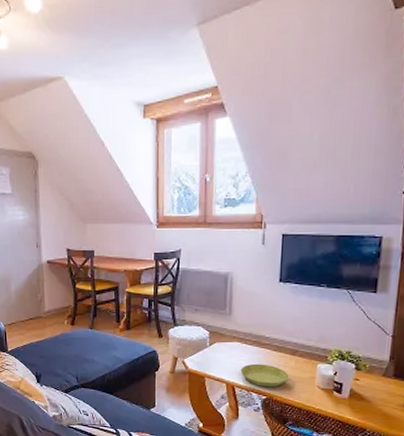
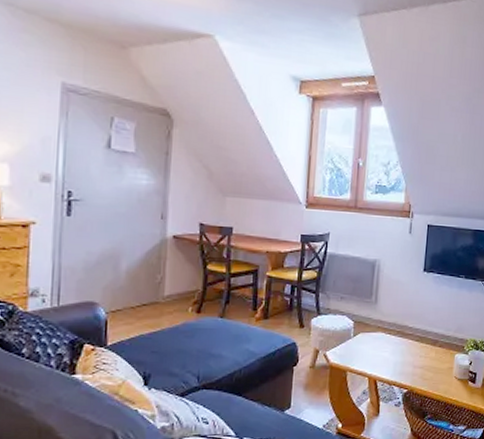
saucer: present [240,363,290,387] -> none [383,355,430,379]

